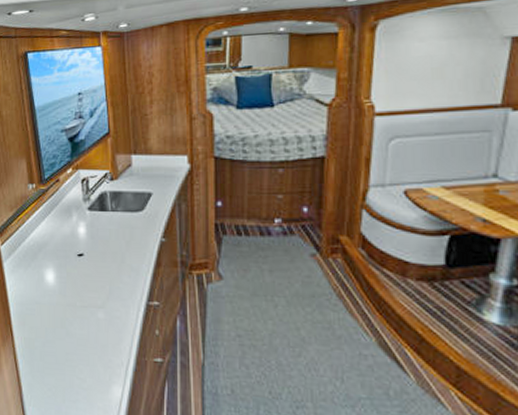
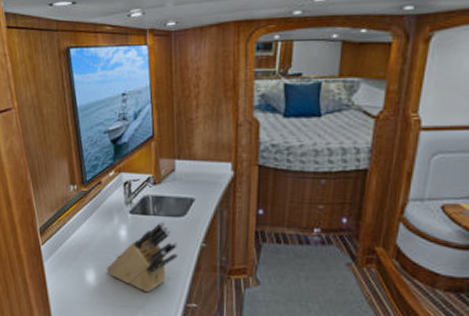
knife block: none [65,216,138,292] -> present [106,220,179,293]

